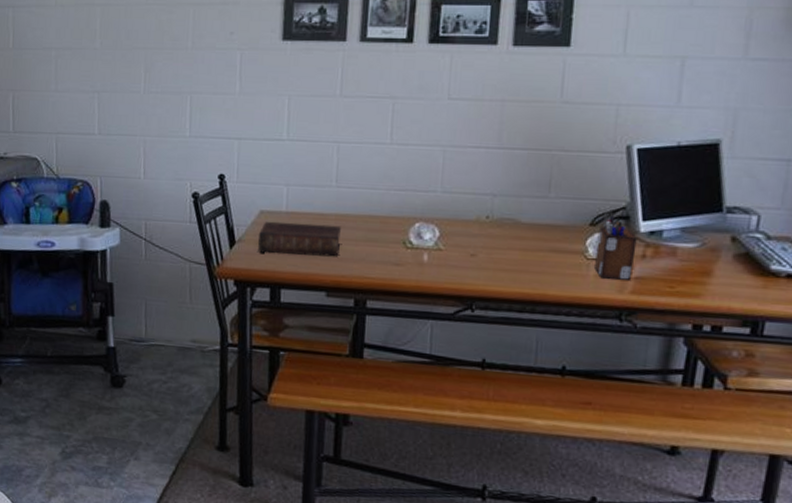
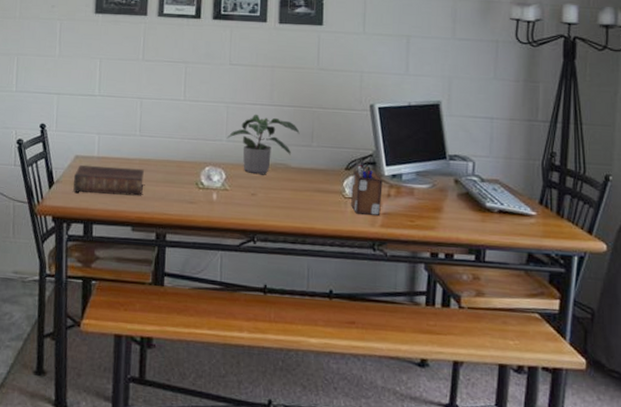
potted plant: none [442,159,534,233] -> present [226,114,300,175]

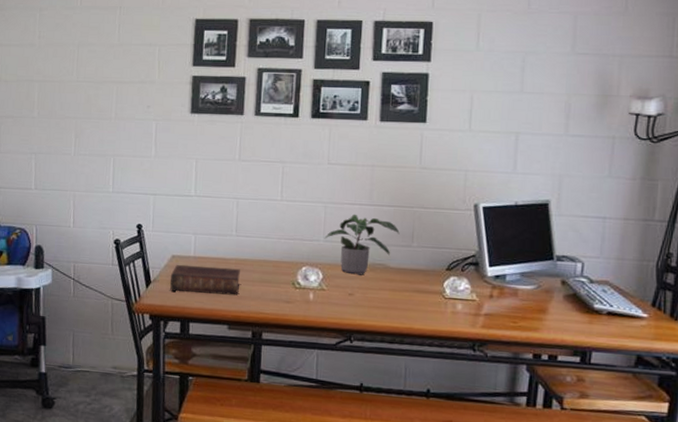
desk organizer: present [351,158,383,217] -> none [451,258,485,318]

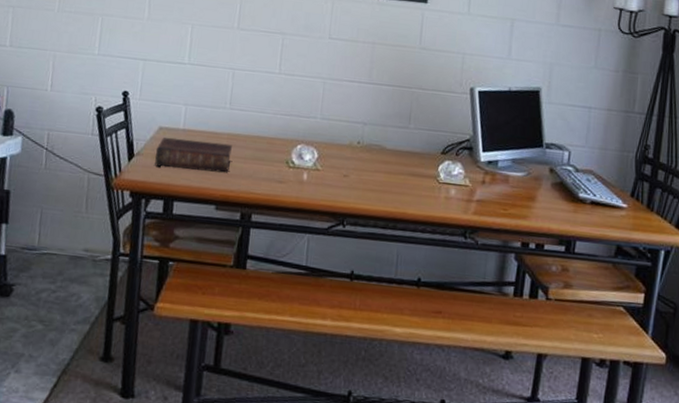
potted plant: present [324,214,400,275] -> none [321,91,398,156]

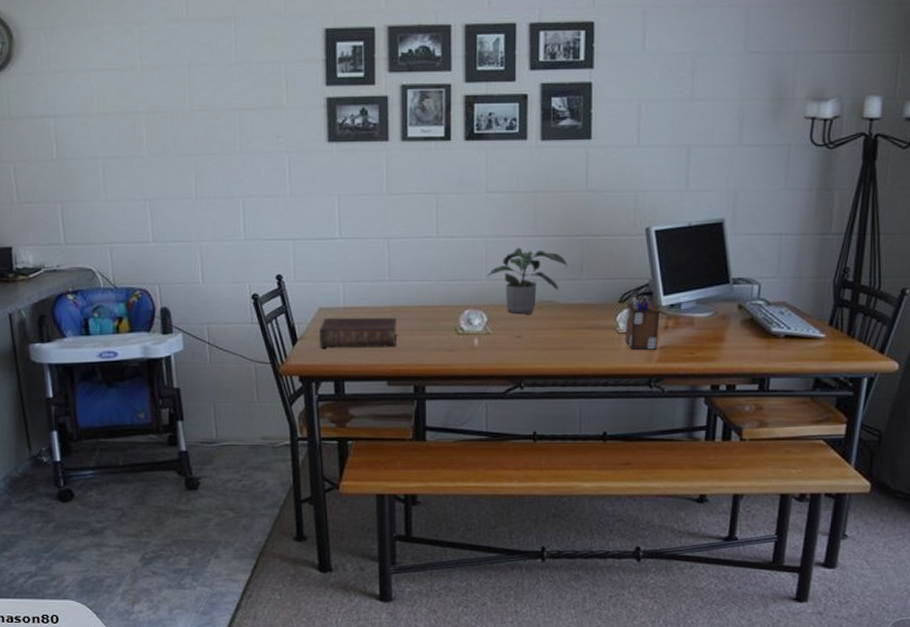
potted plant: none [321,91,398,156] -> present [486,247,568,315]
desk organizer: none [445,142,478,204] -> present [625,288,660,351]

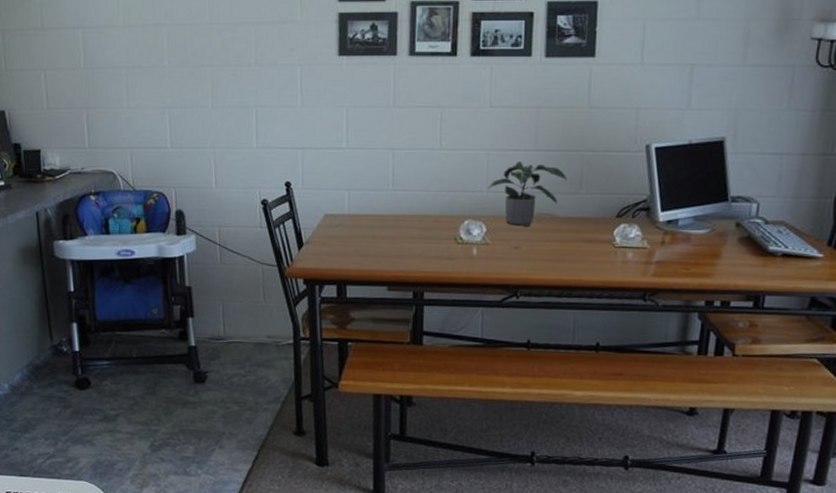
book: present [320,317,396,348] -> none [324,224,399,254]
desk organizer: present [625,288,660,351] -> none [621,204,657,266]

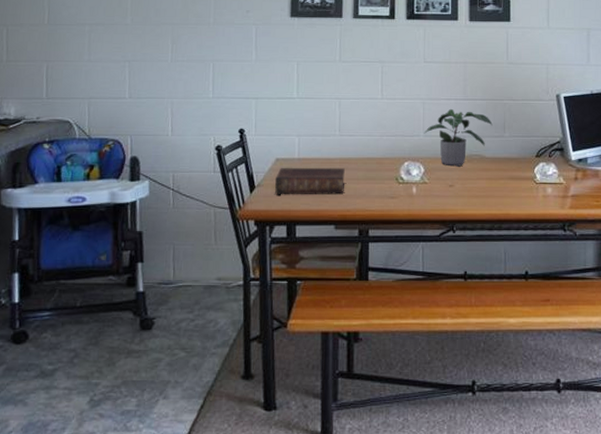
book: none [324,224,399,254] -> present [275,167,345,195]

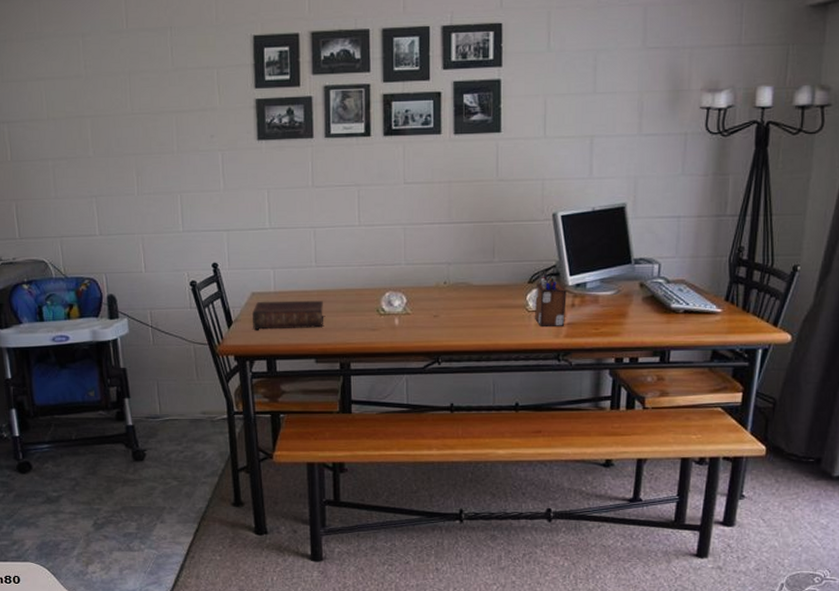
potted plant: present [424,108,493,167] -> none [405,233,481,296]
desk organizer: none [542,145,570,199] -> present [535,270,567,328]

